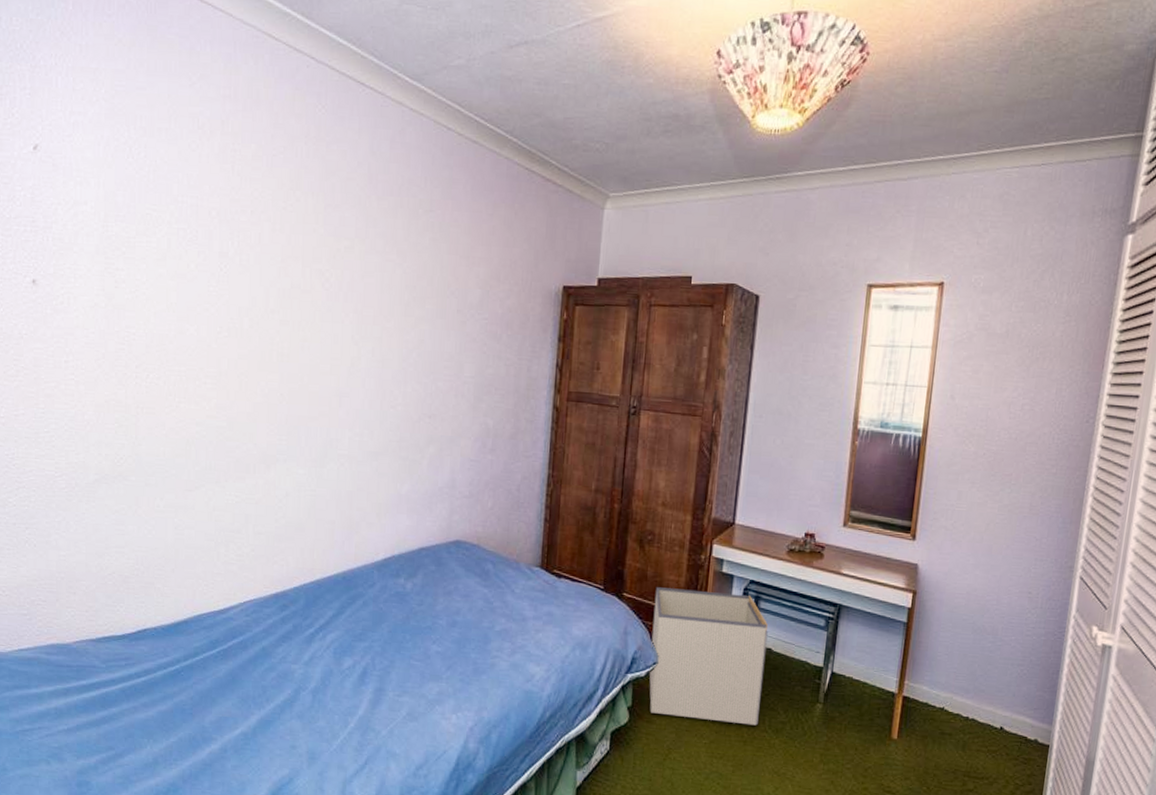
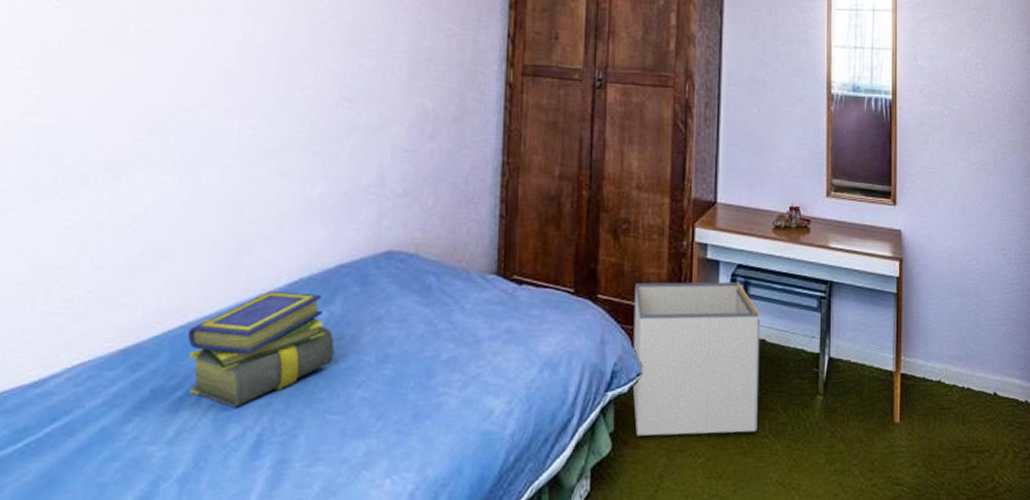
stack of books: none [317,562,417,646] -> present [188,290,334,408]

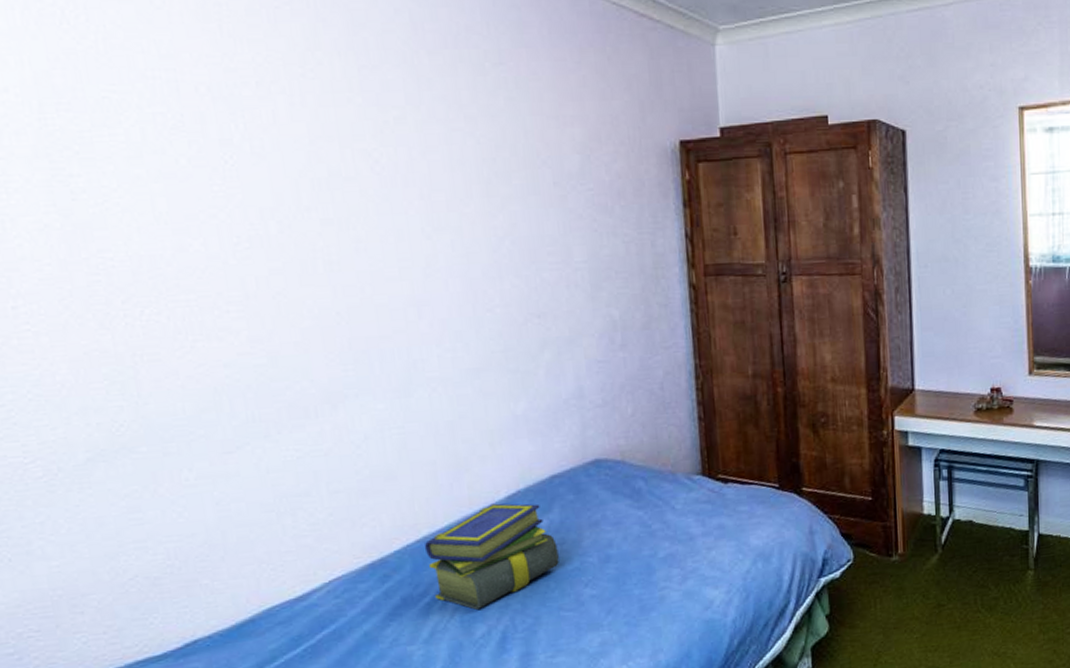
storage bin: present [632,281,760,436] -> none [837,466,970,617]

